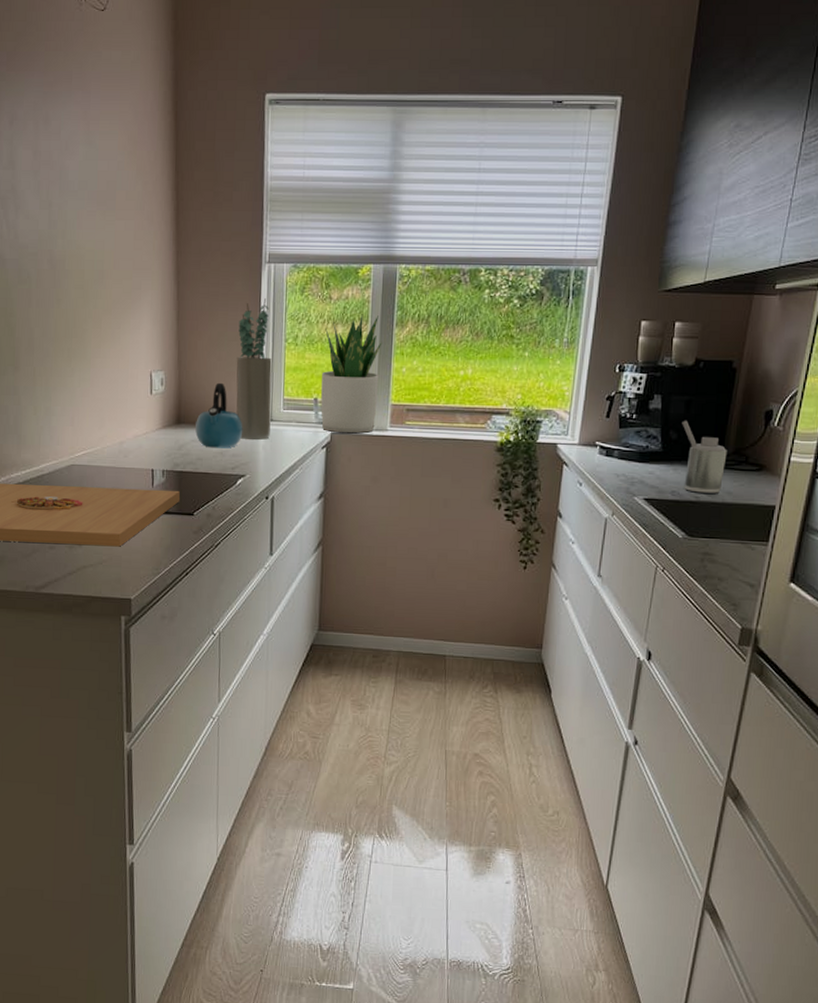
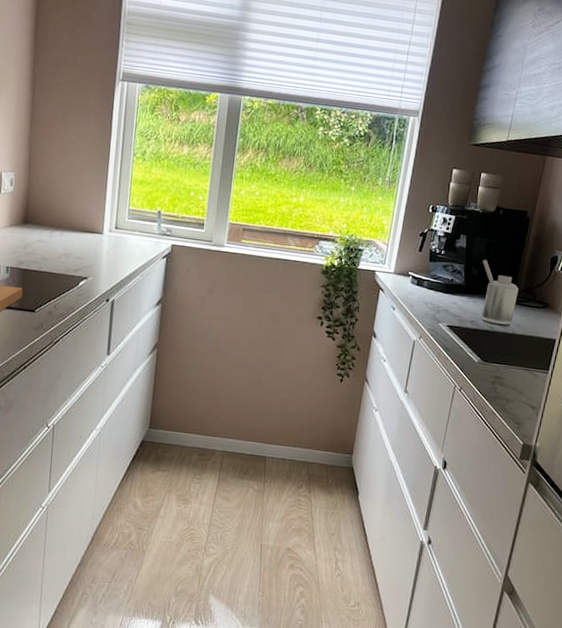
kettle: present [195,382,243,448] -> none [41,188,89,251]
vase: present [236,298,272,440] -> none [83,113,120,246]
planter: present [321,314,382,435] -> none [163,137,224,248]

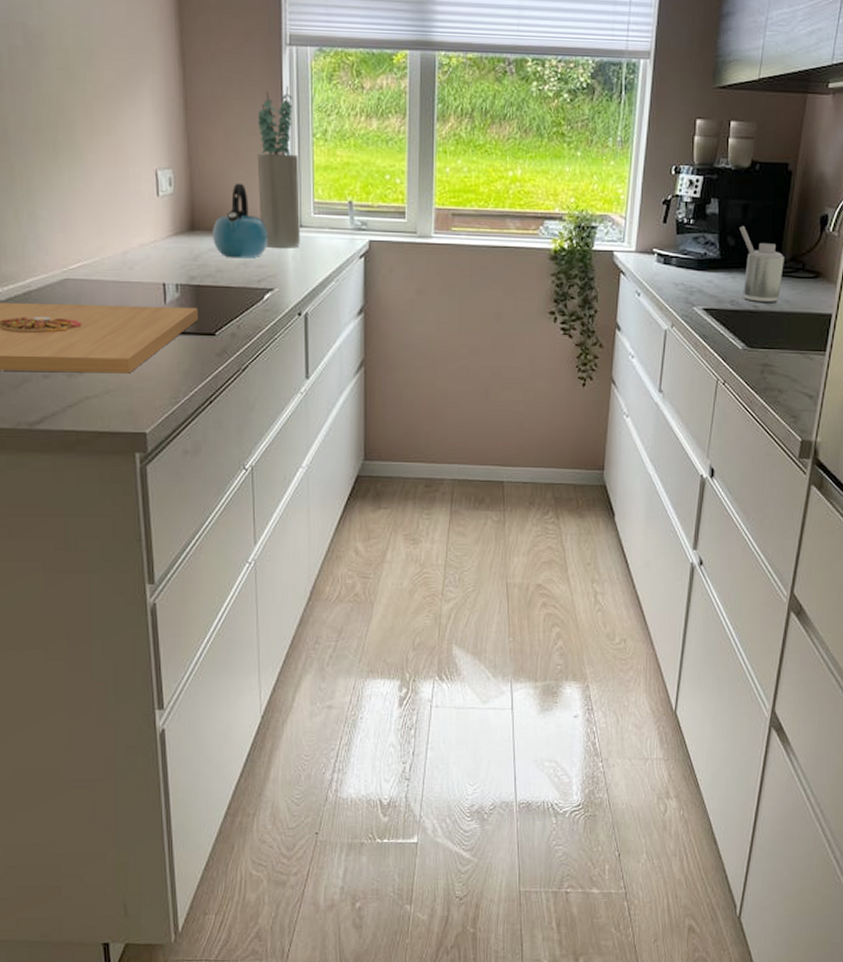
kettle: none [41,188,89,251] -> present [213,183,269,258]
vase: none [83,113,120,246] -> present [257,86,300,248]

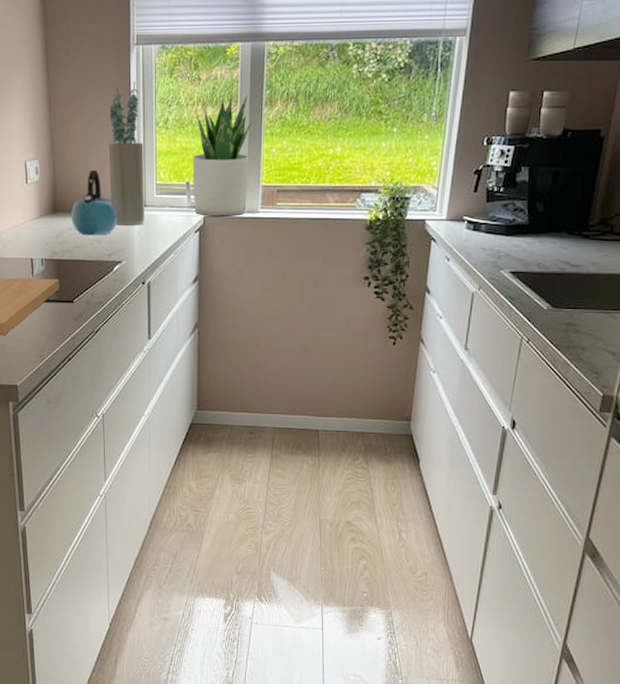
planter: none [356,106,423,242] -> present [193,94,252,218]
soap dispenser: present [739,225,784,303] -> none [548,191,593,266]

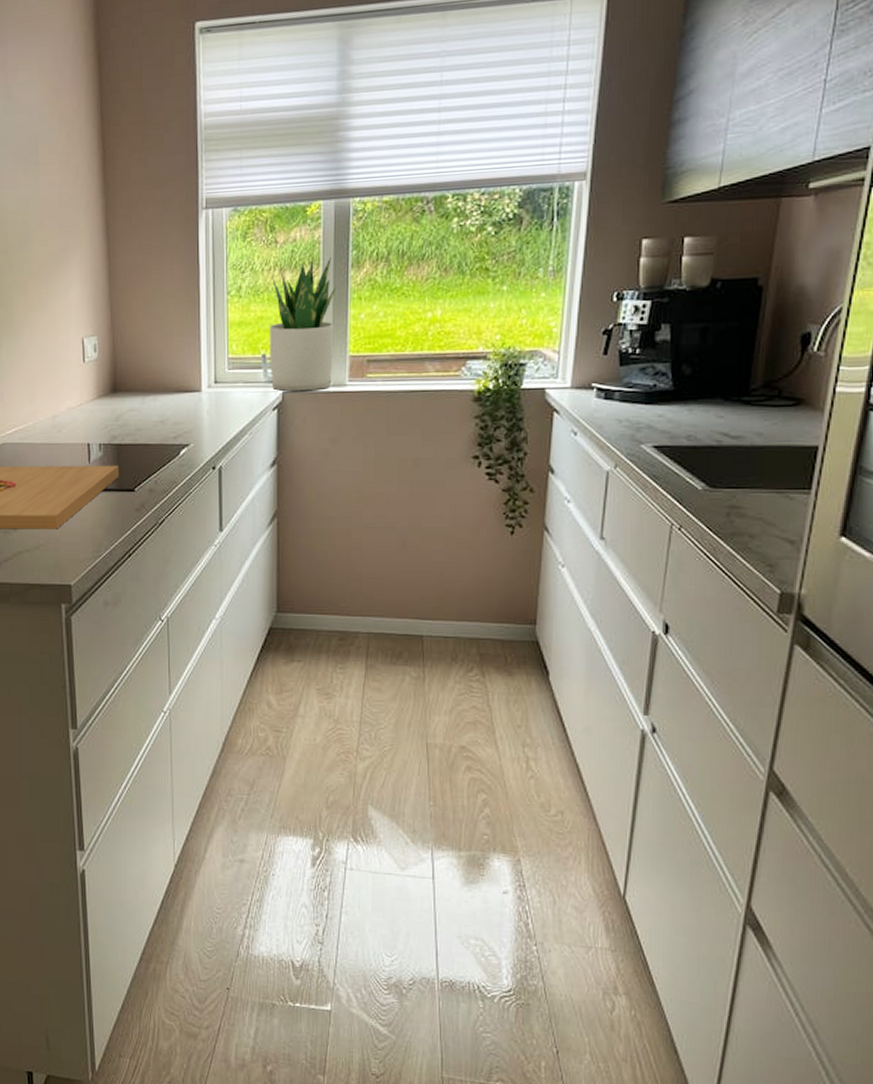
kettle: present [71,169,118,235] -> none [133,344,185,417]
vase: present [108,82,144,225] -> none [174,248,215,405]

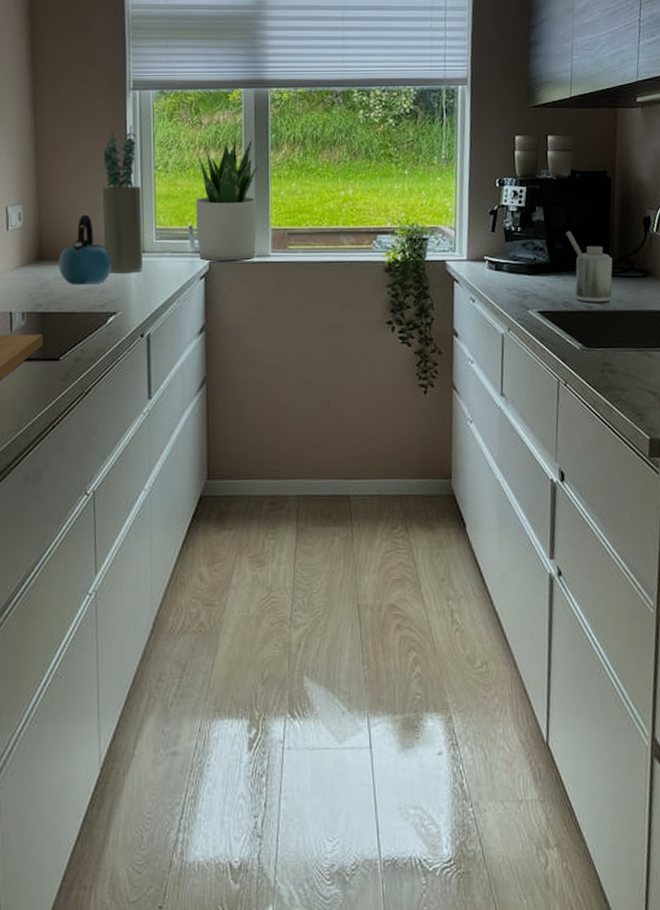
kettle: none [133,344,185,417] -> present [59,214,112,285]
vase: none [174,248,215,405] -> present [102,126,143,273]
soap dispenser: none [697,351,755,437] -> present [566,230,613,304]

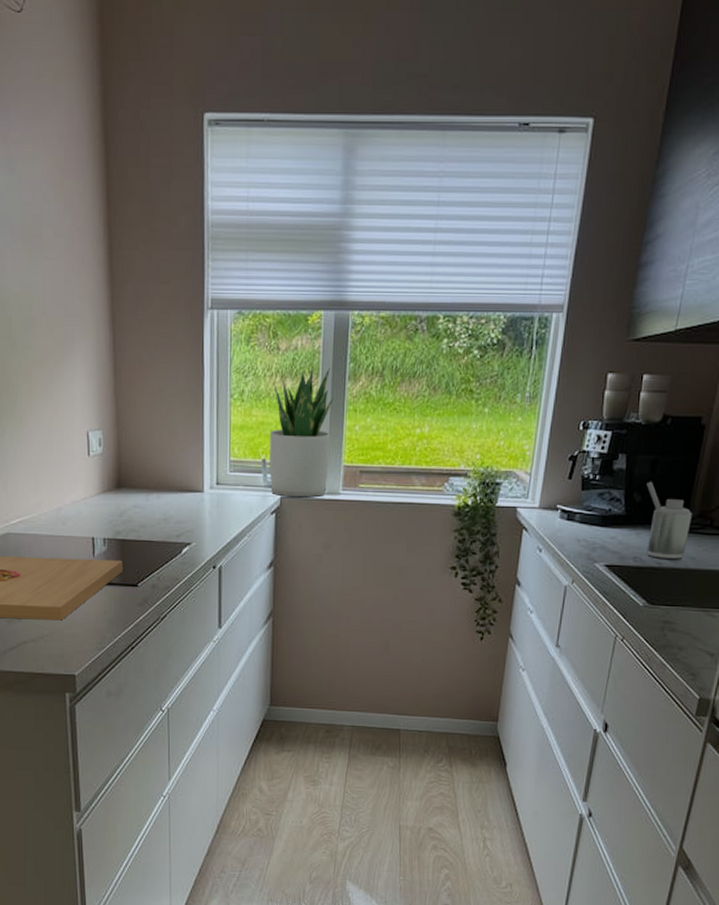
kettle: present [59,214,112,285] -> none [137,442,188,514]
vase: present [102,126,143,273] -> none [178,349,217,505]

